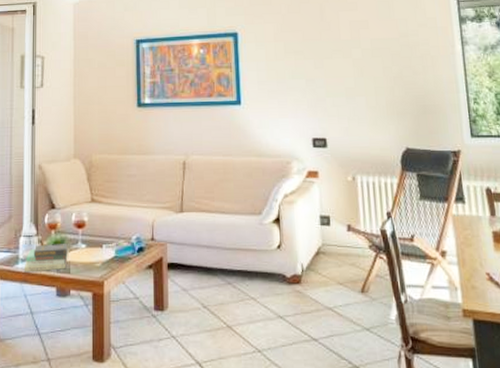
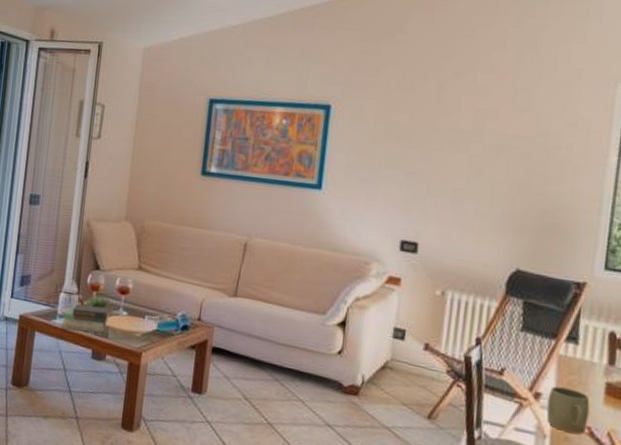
mug: none [451,243,486,282] -> present [546,386,590,434]

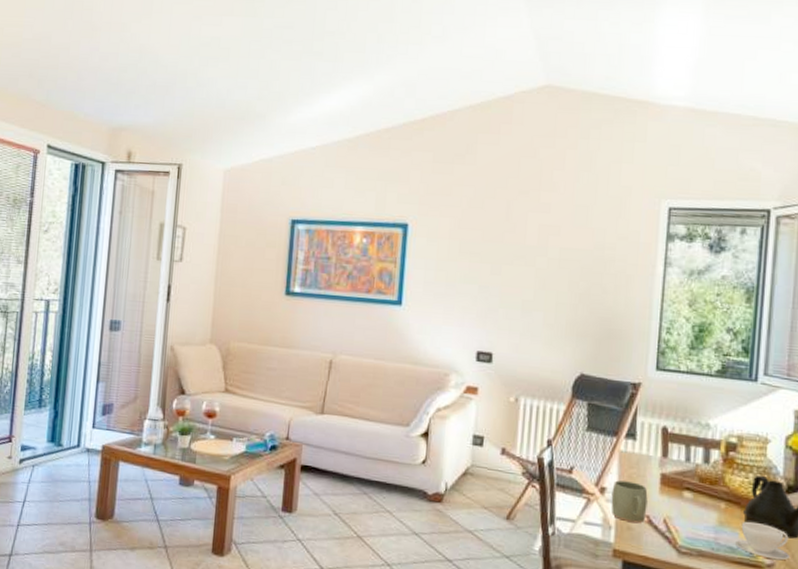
books: present [62,304,111,333] -> none [147,430,198,459]

